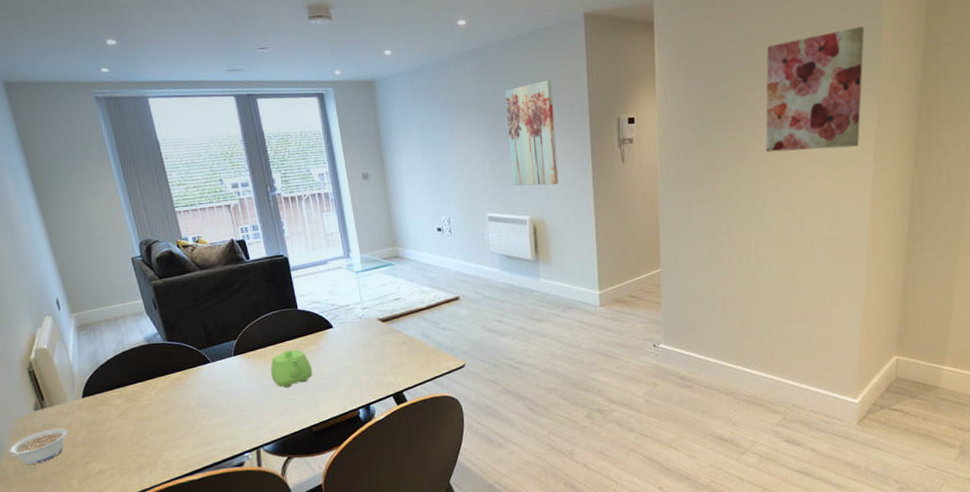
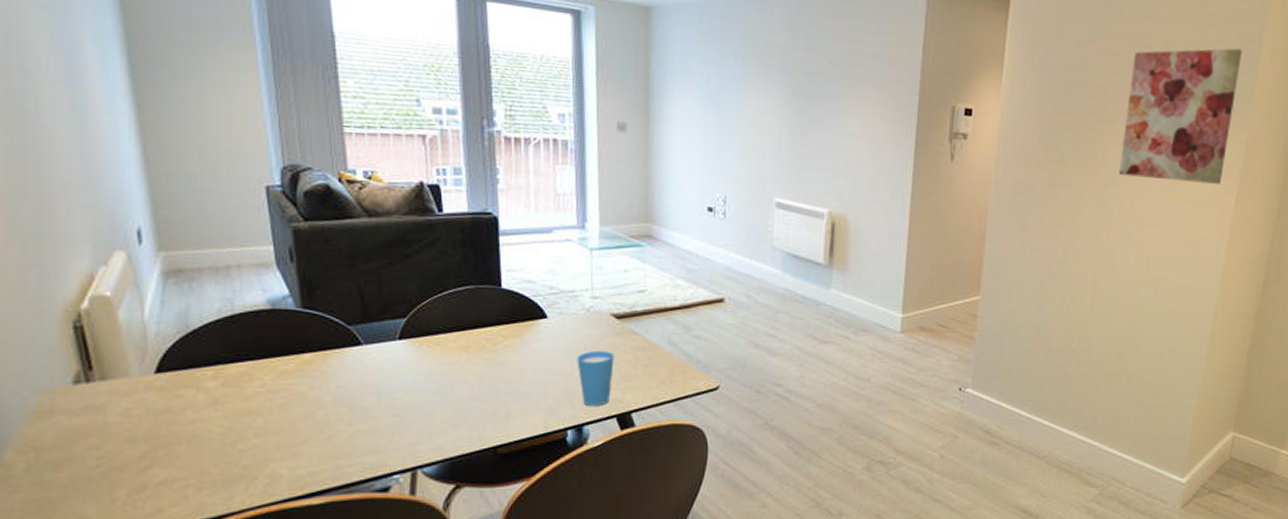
legume: present [8,428,68,465] -> none [20,413,123,462]
teapot: present [270,349,313,388] -> none [448,340,510,391]
cup: none [358,347,386,390] -> present [577,350,615,406]
wall art: present [505,79,559,186] -> none [813,45,879,176]

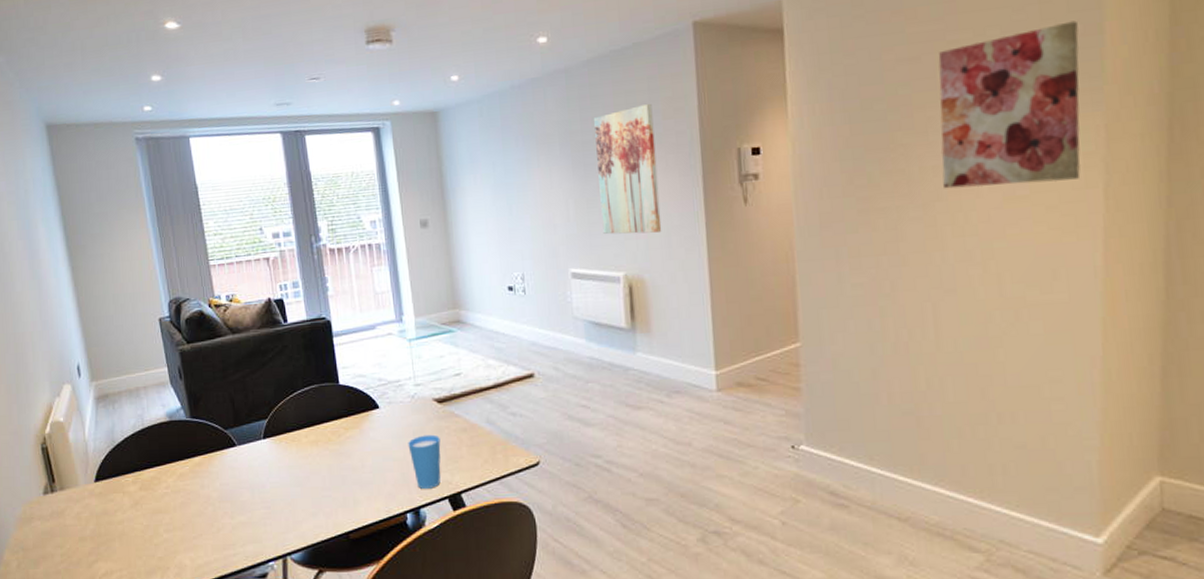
wall art: none [813,45,879,176] -> present [594,103,662,235]

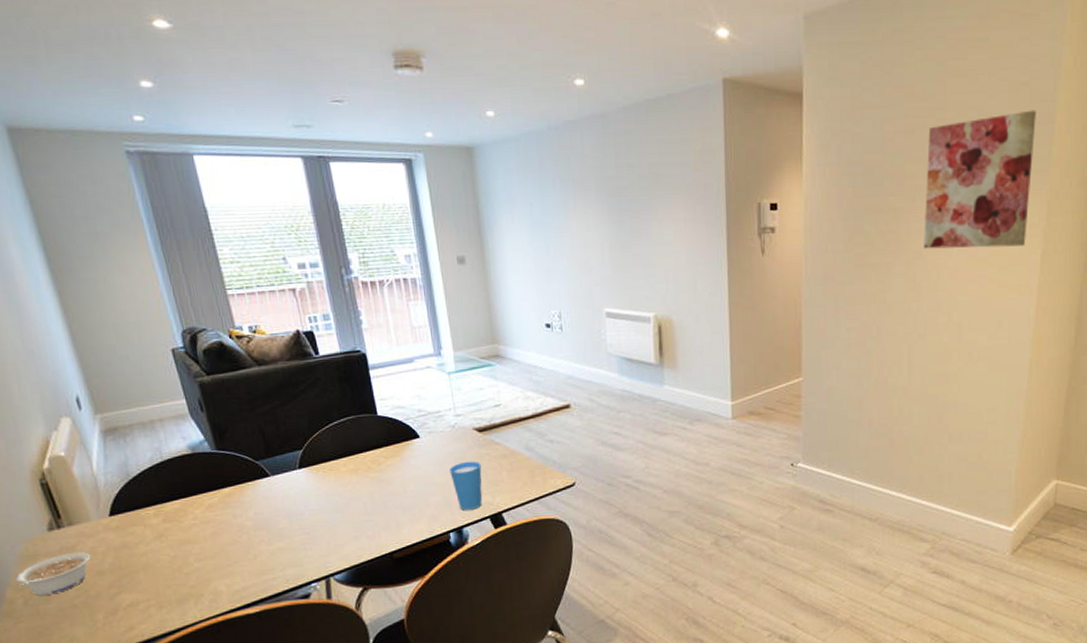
legume: none [13,517,76,559] -> present [15,552,91,596]
wall art: present [594,103,662,235] -> none [629,154,689,278]

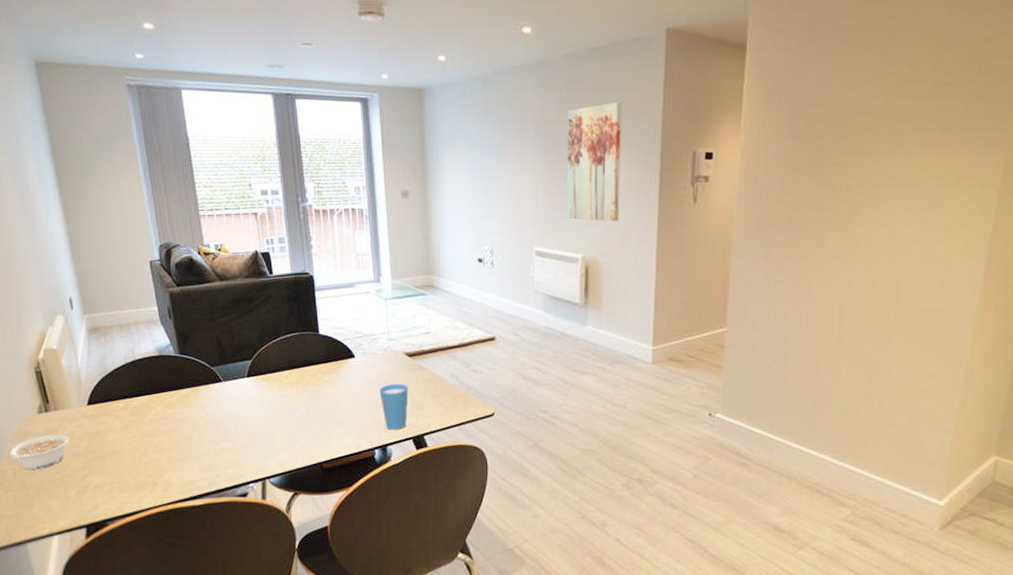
wall art: none [629,154,689,278] -> present [567,101,622,222]
wall art: present [924,110,1036,249] -> none [864,66,998,207]

